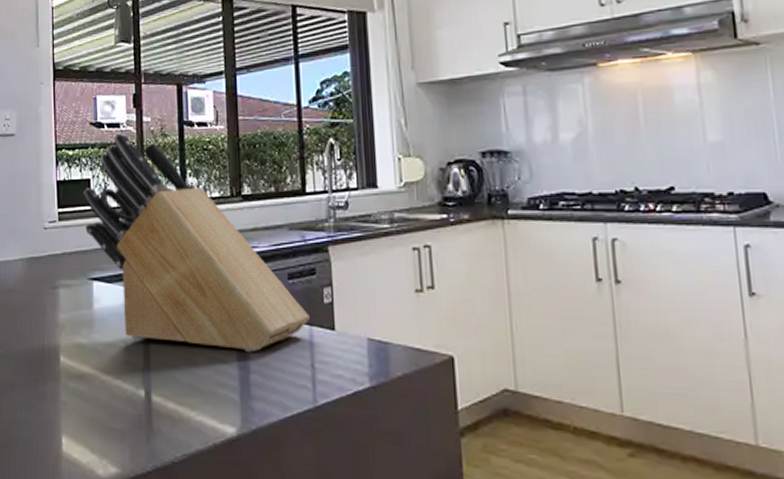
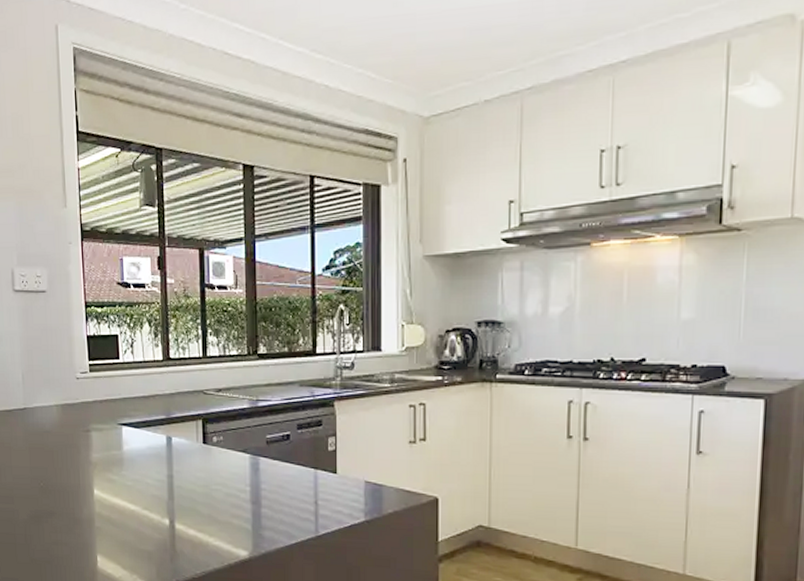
knife block: present [82,133,310,353] -> none [111,293,315,491]

